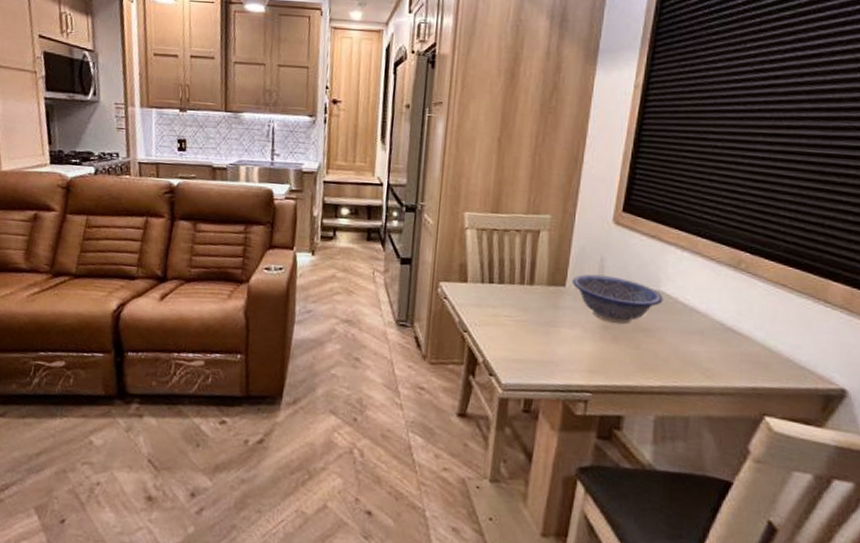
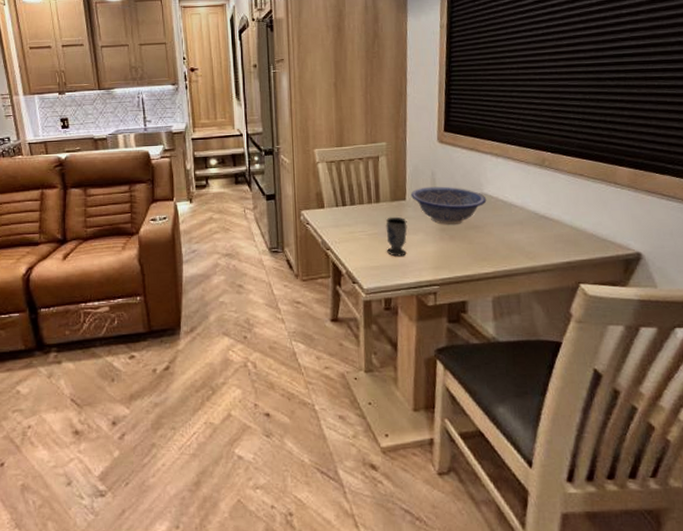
cup: none [535,304,564,352] -> present [385,216,408,257]

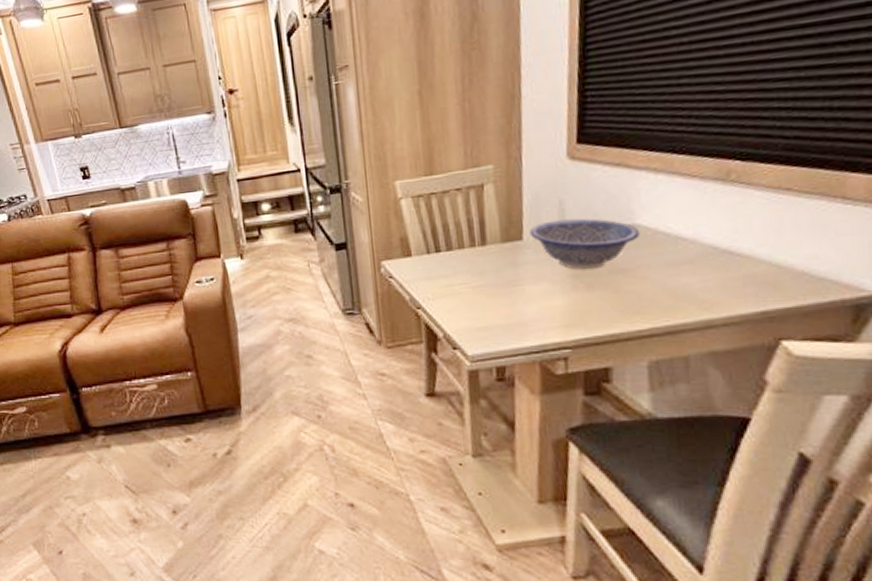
cup: present [385,216,408,257] -> none [495,262,526,314]

